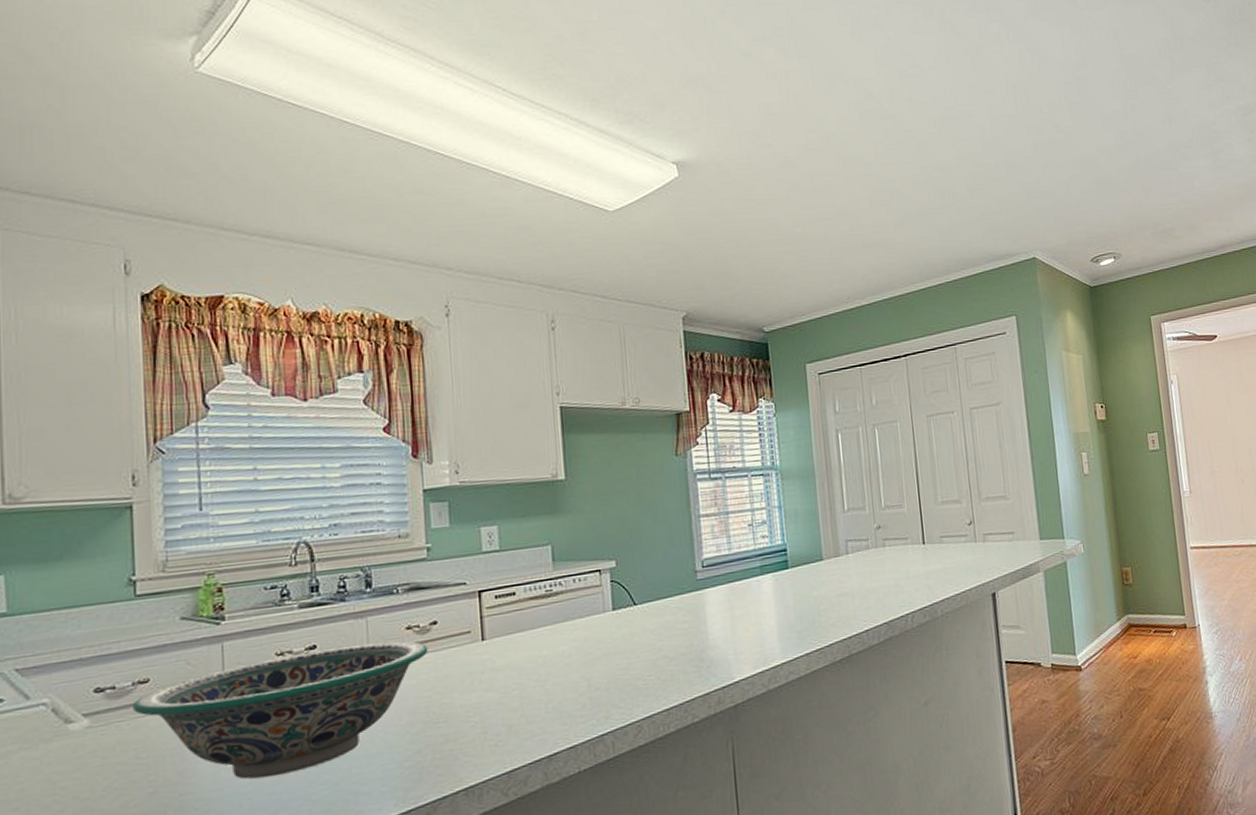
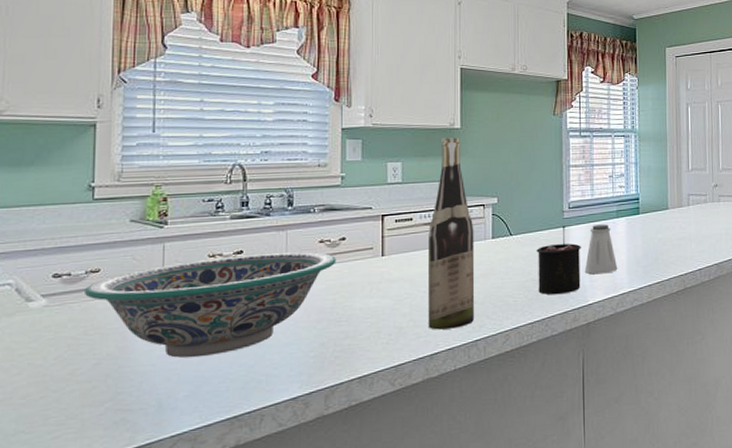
wine bottle: none [535,491,598,726] -> present [427,137,475,330]
candle: none [667,588,724,674] -> present [536,225,581,295]
saltshaker: none [726,583,767,646] -> present [584,224,618,275]

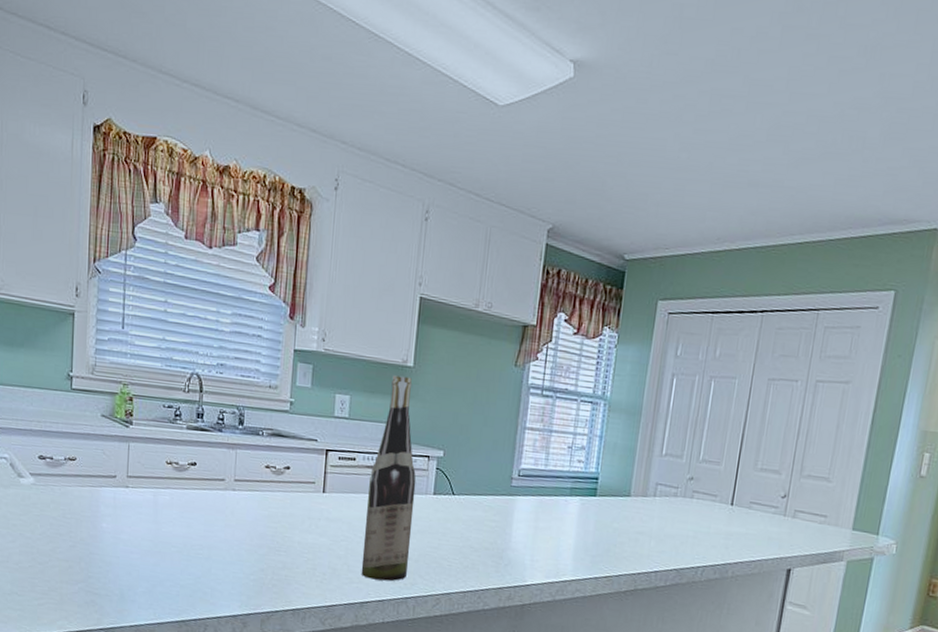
decorative bowl: present [85,251,336,358] -> none [64,464,280,560]
candle: present [536,225,581,295] -> none [475,494,526,569]
saltshaker: present [584,224,618,275] -> none [526,499,564,556]

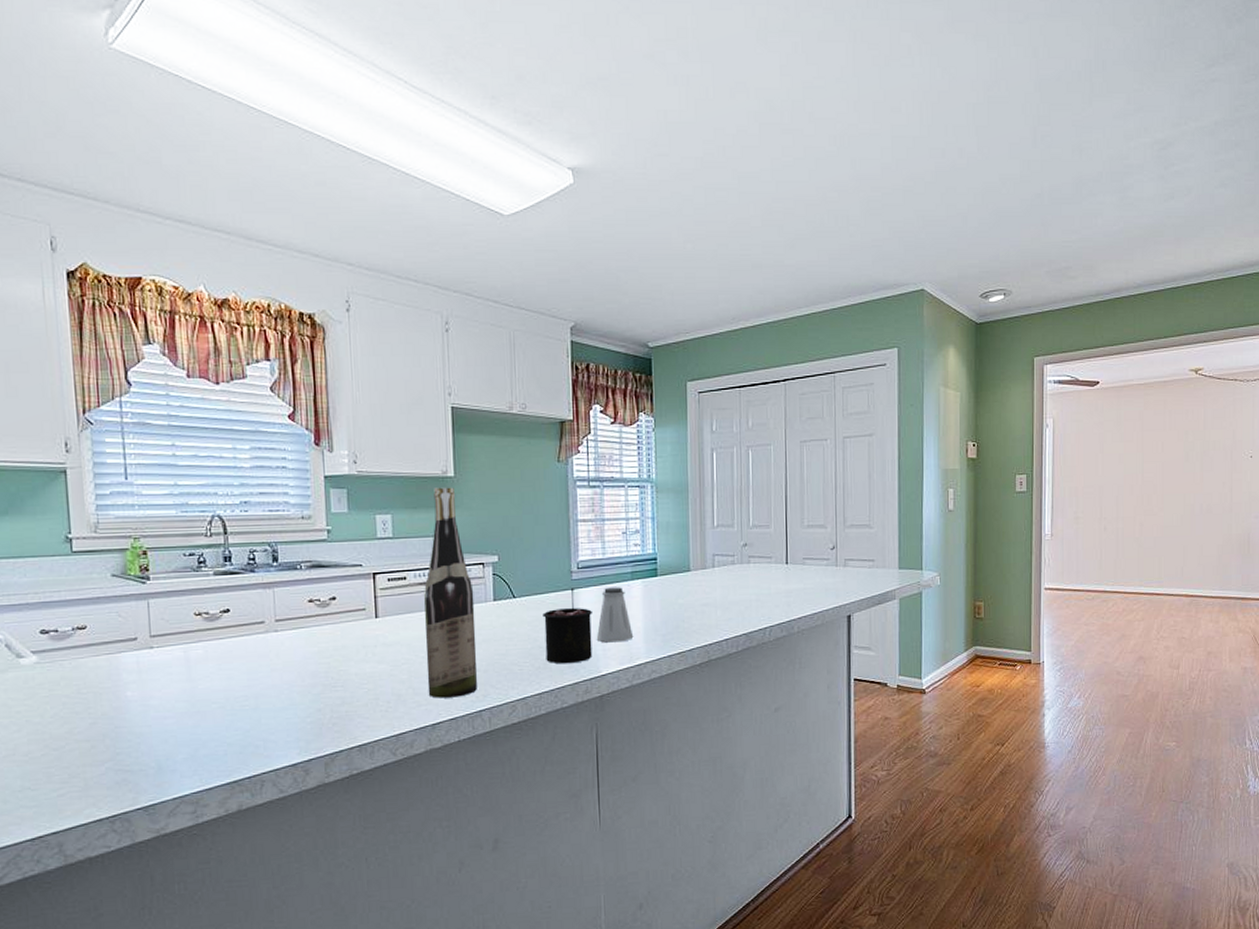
candle: none [475,494,526,569] -> present [543,587,593,664]
saltshaker: none [526,499,564,556] -> present [596,587,634,643]

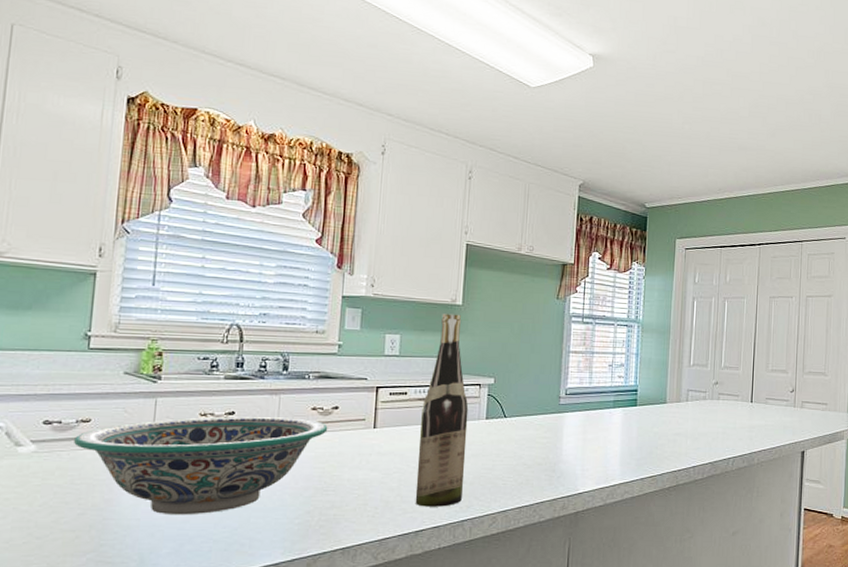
decorative bowl: none [73,611,328,720] -> present [74,416,328,515]
candle: present [543,587,593,664] -> none [529,411,575,481]
saltshaker: present [596,587,634,643] -> none [576,413,611,464]

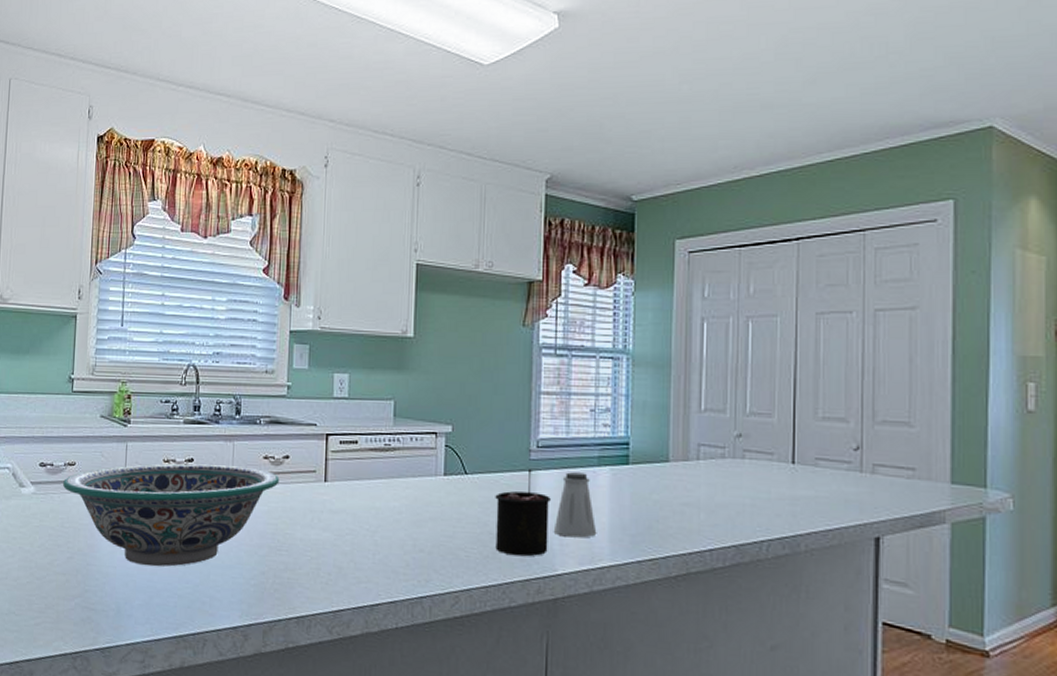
wine bottle: present [415,313,469,507] -> none [369,348,424,579]
candle: none [529,411,575,481] -> present [495,468,551,557]
saltshaker: none [576,413,611,464] -> present [553,472,597,538]

